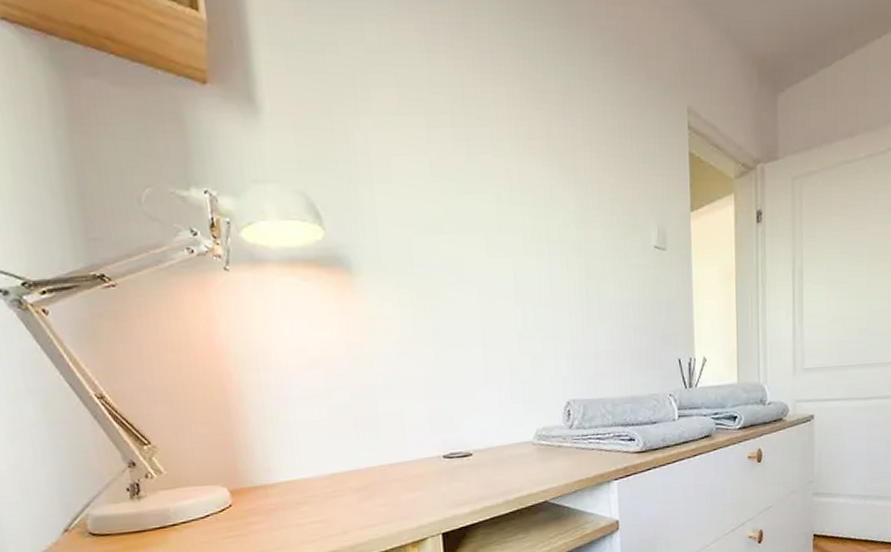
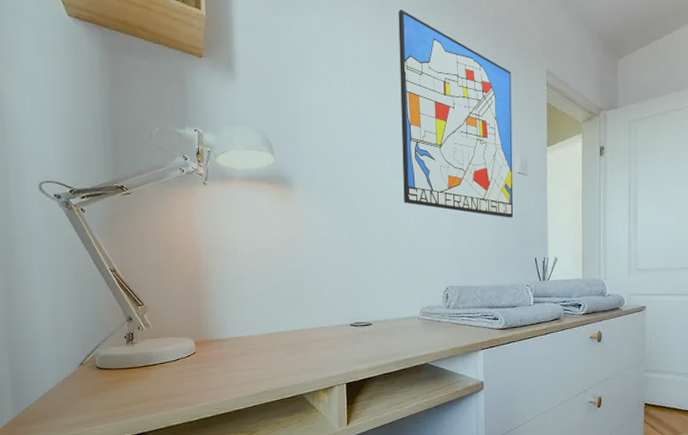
wall art: none [486,18,651,308] -> present [398,10,514,218]

